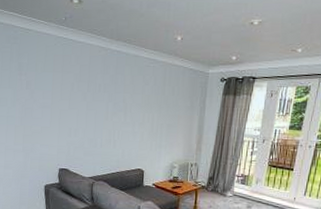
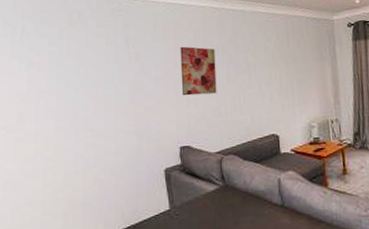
wall art: none [65,80,98,127] -> present [180,46,217,96]

